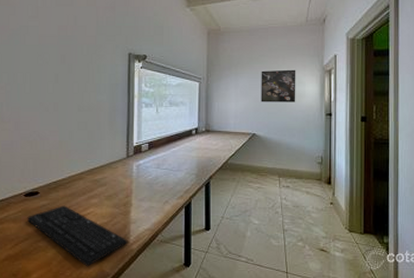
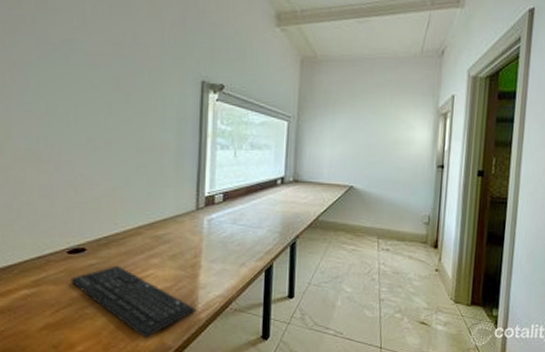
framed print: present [261,69,296,103] -> none [361,110,406,151]

